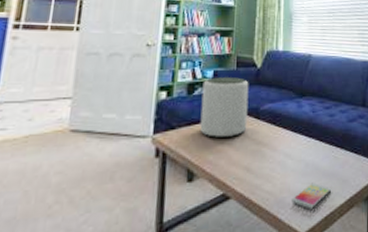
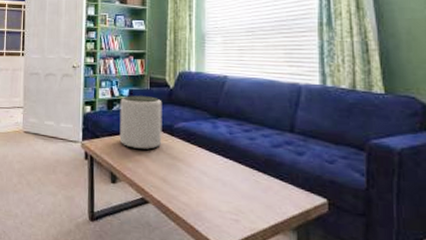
smartphone: present [291,182,331,209] -> none [208,202,252,227]

